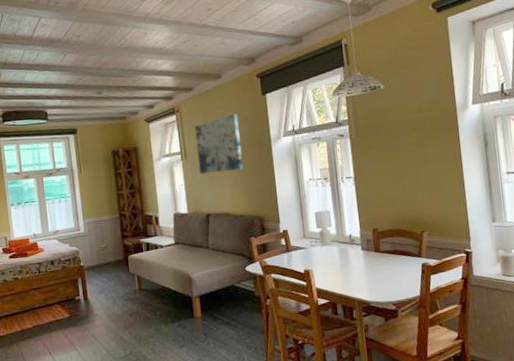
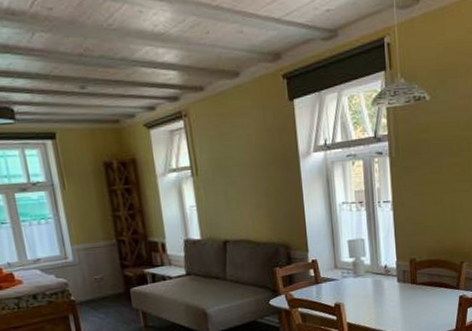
wall art: present [195,113,244,175] -> none [207,122,267,194]

